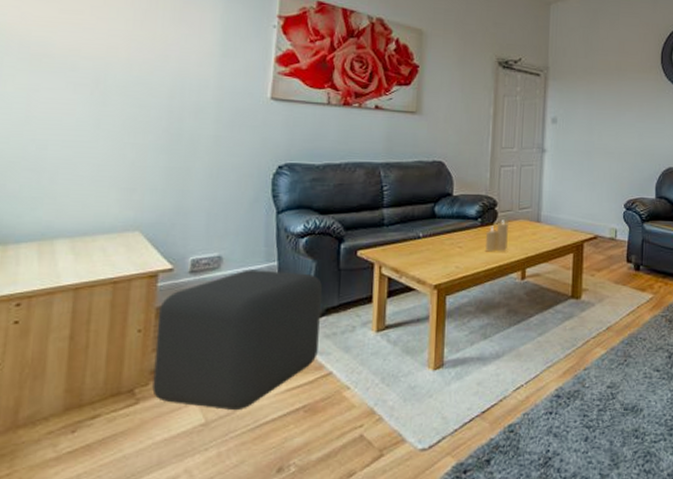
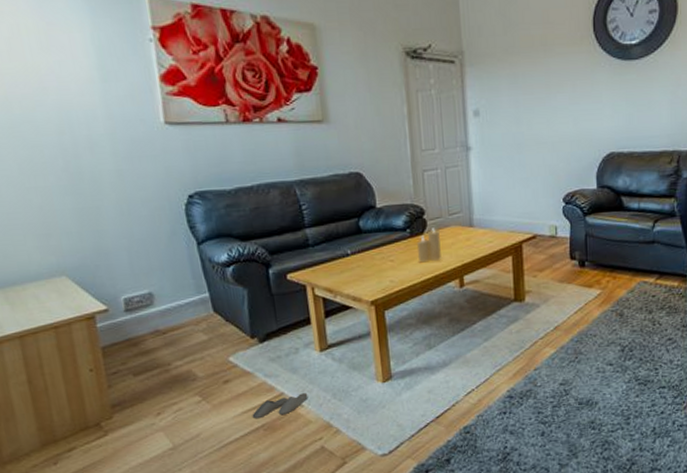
cube: present [152,269,322,411] -> none [104,301,266,435]
slippers: none [295,375,356,399] -> present [252,393,308,419]

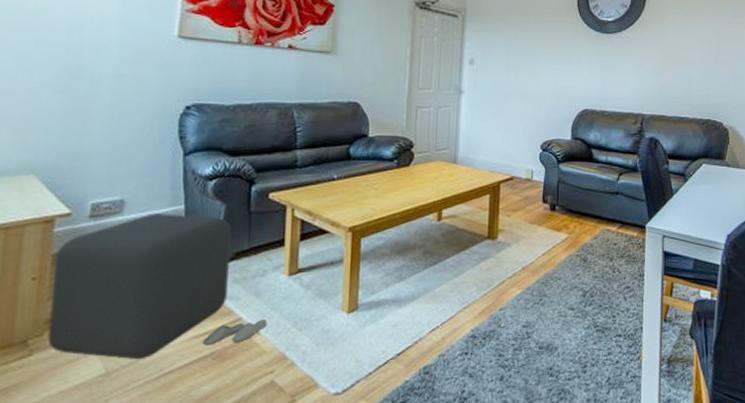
cube: none [104,301,266,435] -> present [48,213,232,360]
candle: present [416,227,441,263] -> none [401,161,425,194]

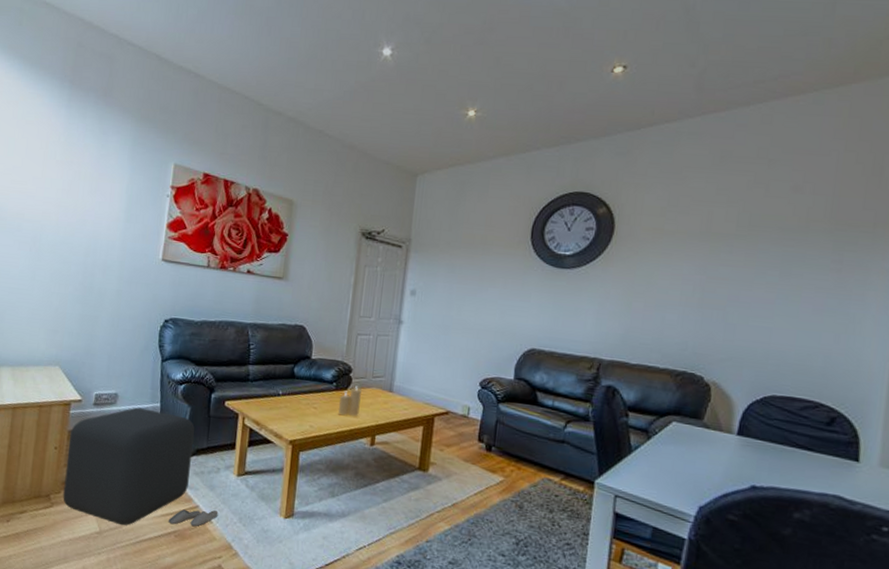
candle: none [401,161,425,194] -> present [338,385,361,417]

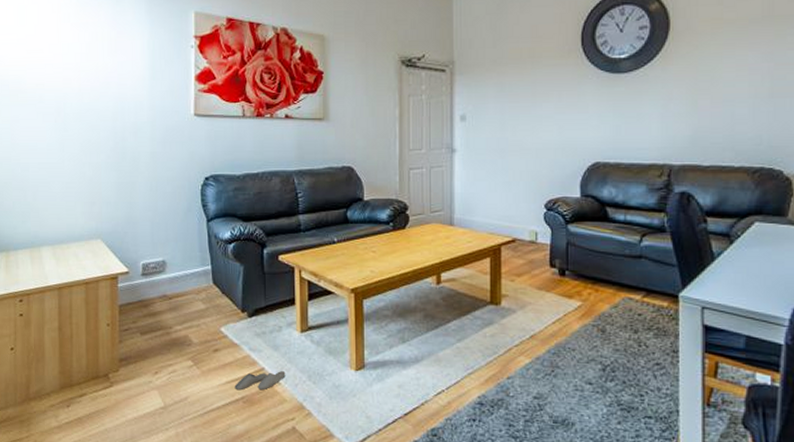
cube: present [63,407,195,526] -> none [120,273,251,398]
candle: present [338,385,361,417] -> none [398,223,421,257]

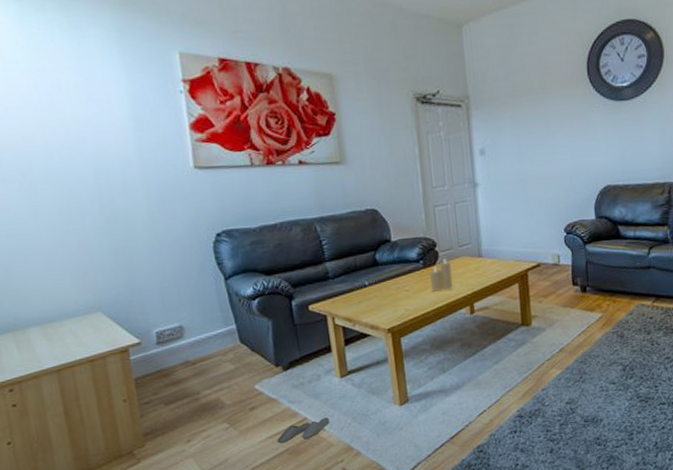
candle: none [398,223,421,257] -> present [429,258,453,292]

